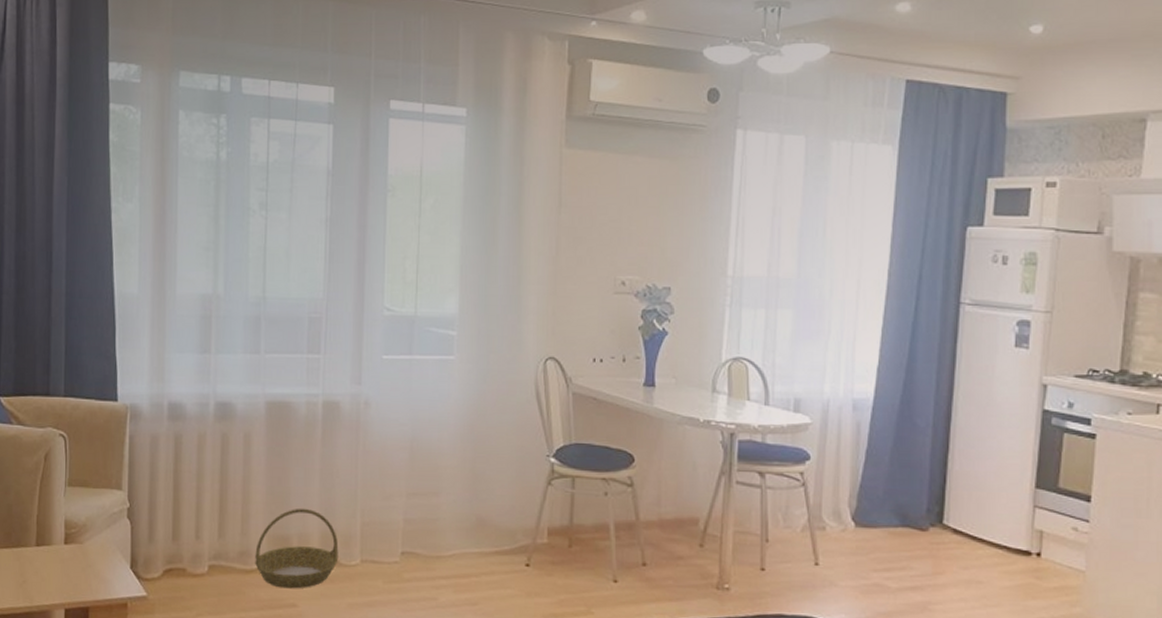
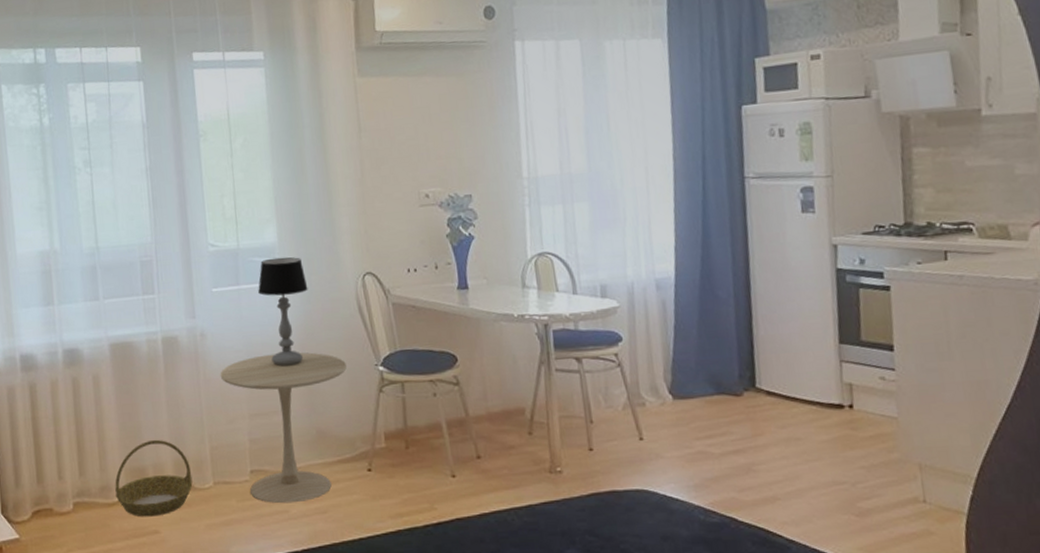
side table: none [380,432,516,591] -> present [220,352,347,504]
table lamp: none [432,330,485,447] -> present [258,257,308,367]

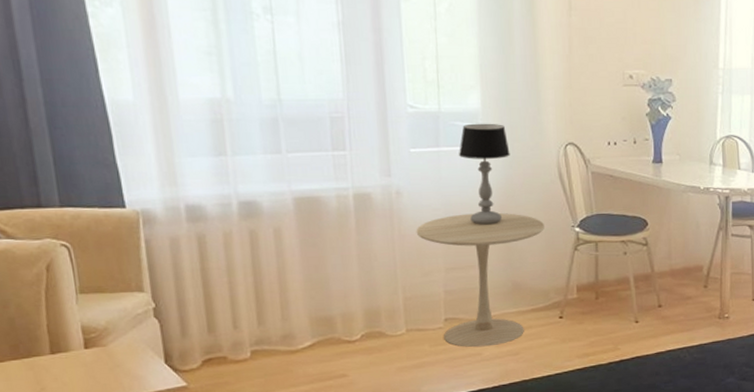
basket: present [115,439,193,517] -> none [298,290,384,363]

